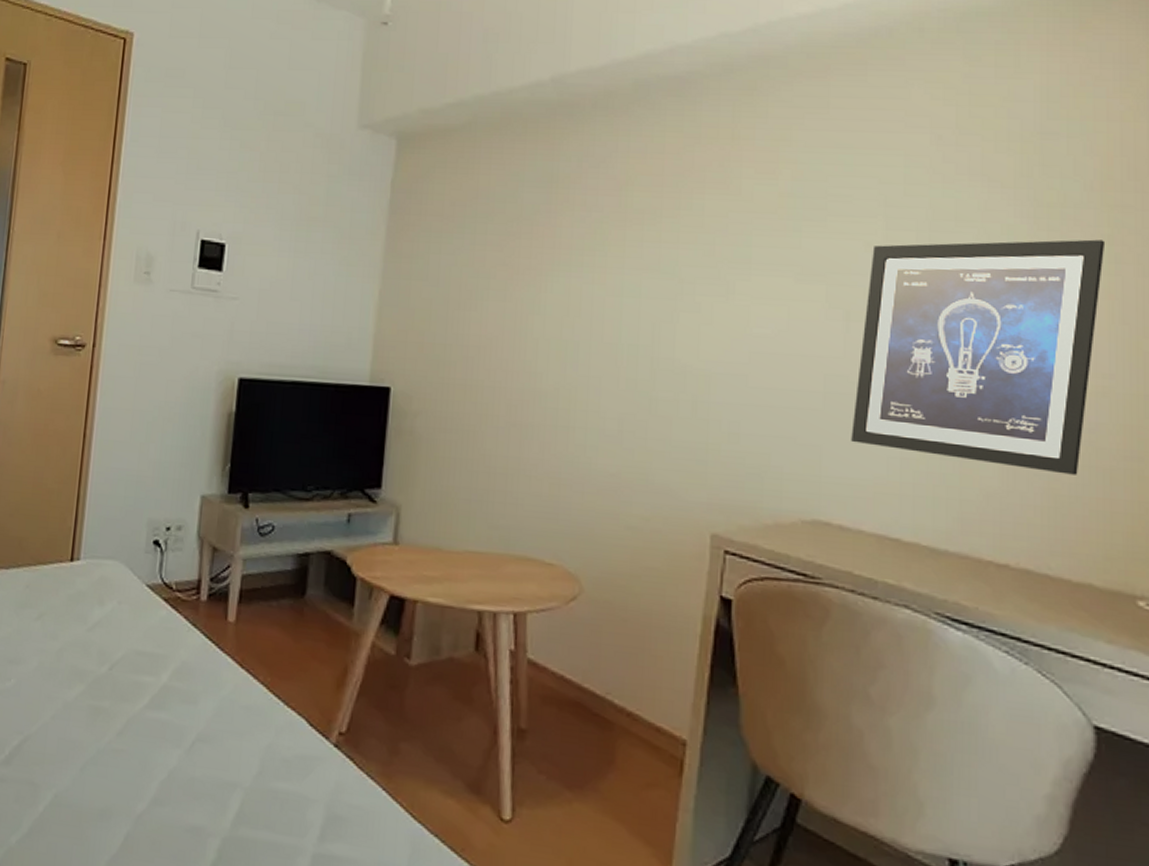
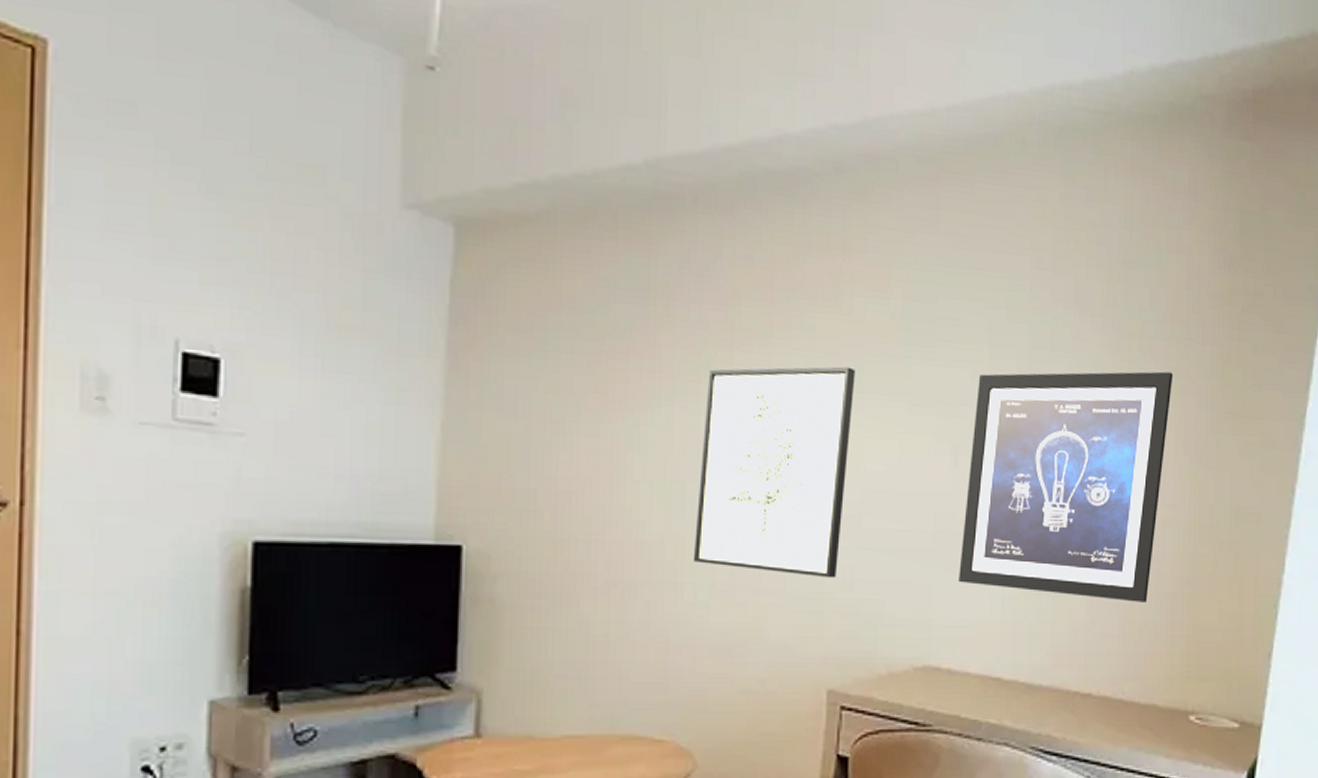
wall art: none [584,241,743,431] -> present [693,366,856,579]

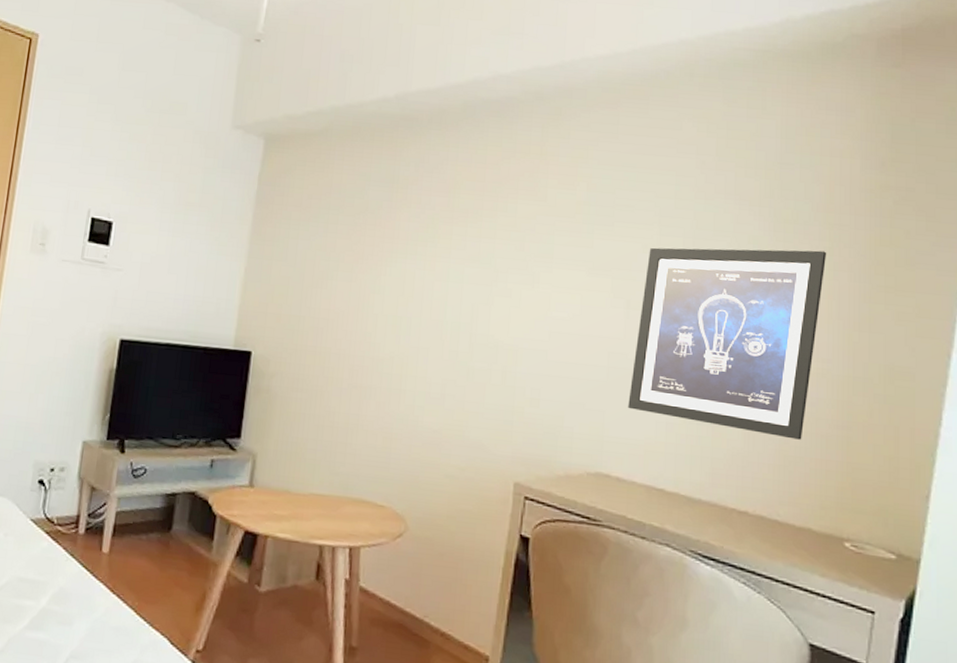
wall art: present [693,366,856,579] -> none [414,238,547,397]

